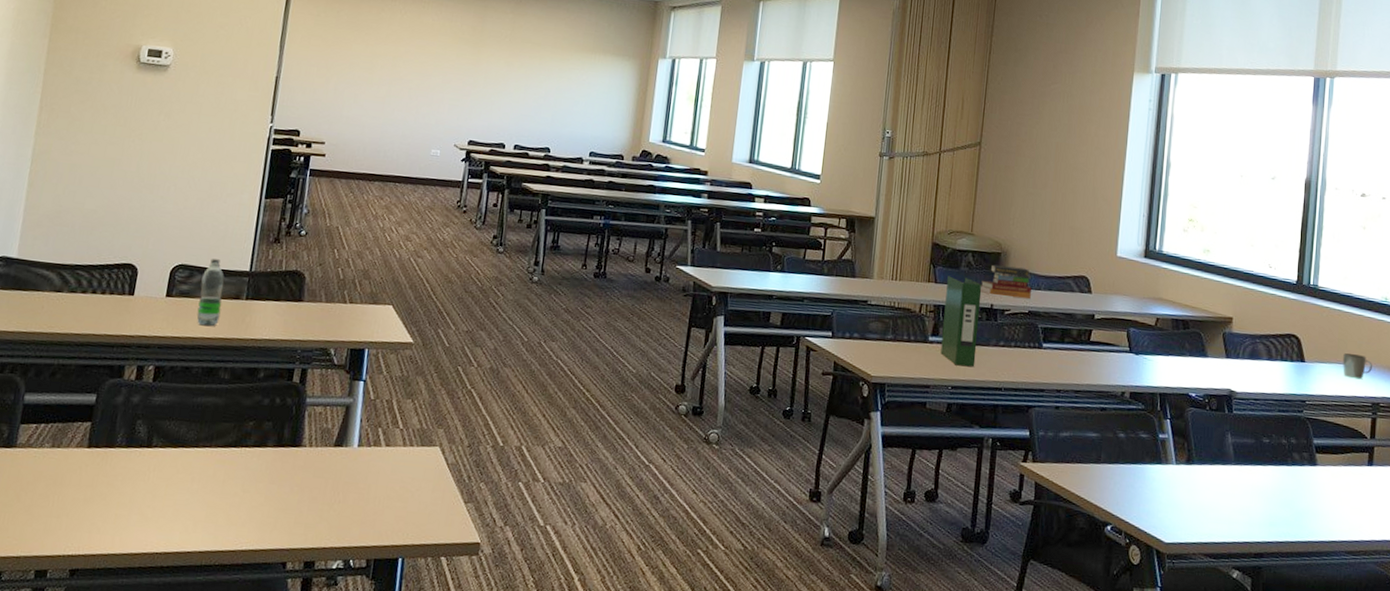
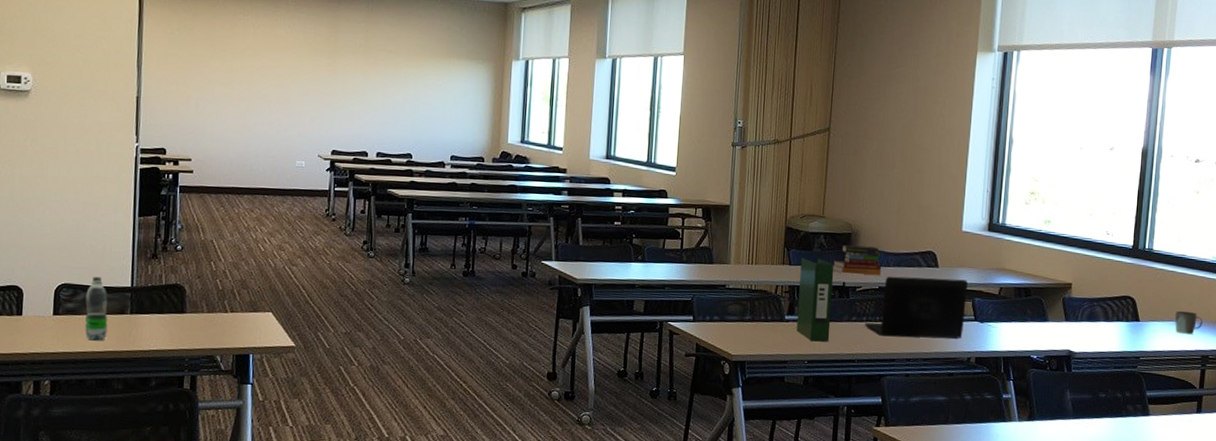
laptop: none [1013,300,1122,371] -> present [865,276,968,339]

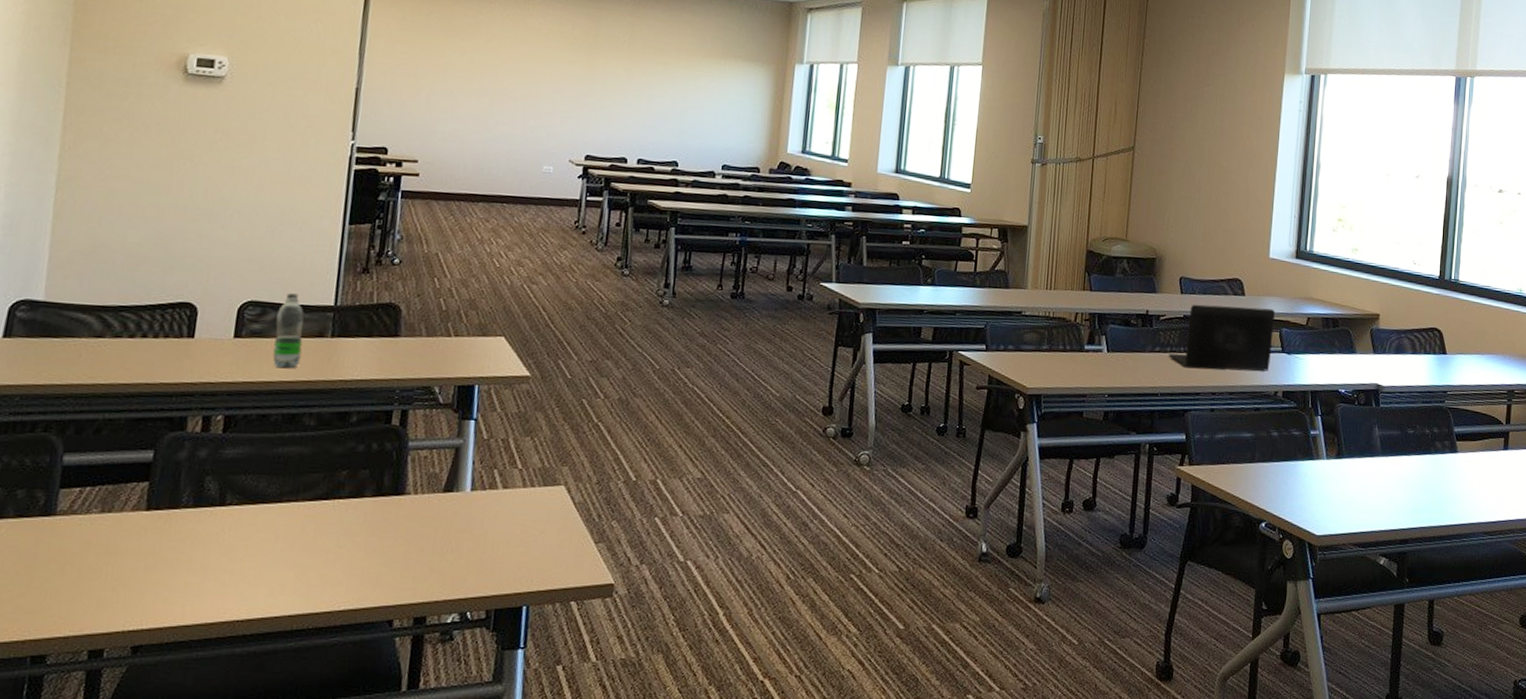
binder: present [796,257,835,342] -> none [1096,283,1138,374]
books: present [833,244,882,276] -> none [1136,270,1187,304]
mug: present [1175,311,1203,335] -> none [1481,344,1508,369]

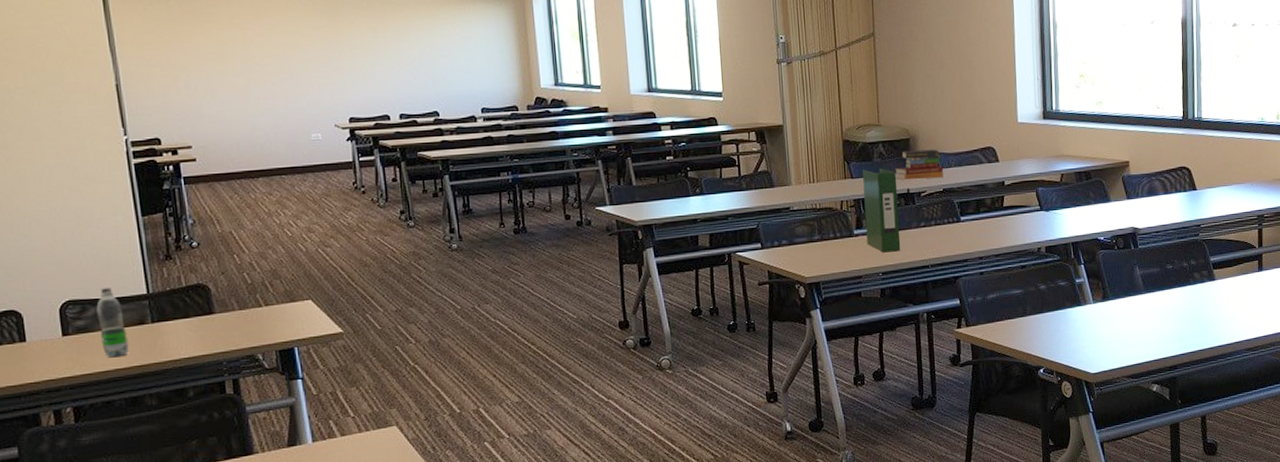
binder: none [1096,283,1138,374] -> present [862,168,901,253]
books: none [1136,270,1187,304] -> present [895,149,944,181]
laptop: present [1169,304,1275,371] -> none [934,171,1031,238]

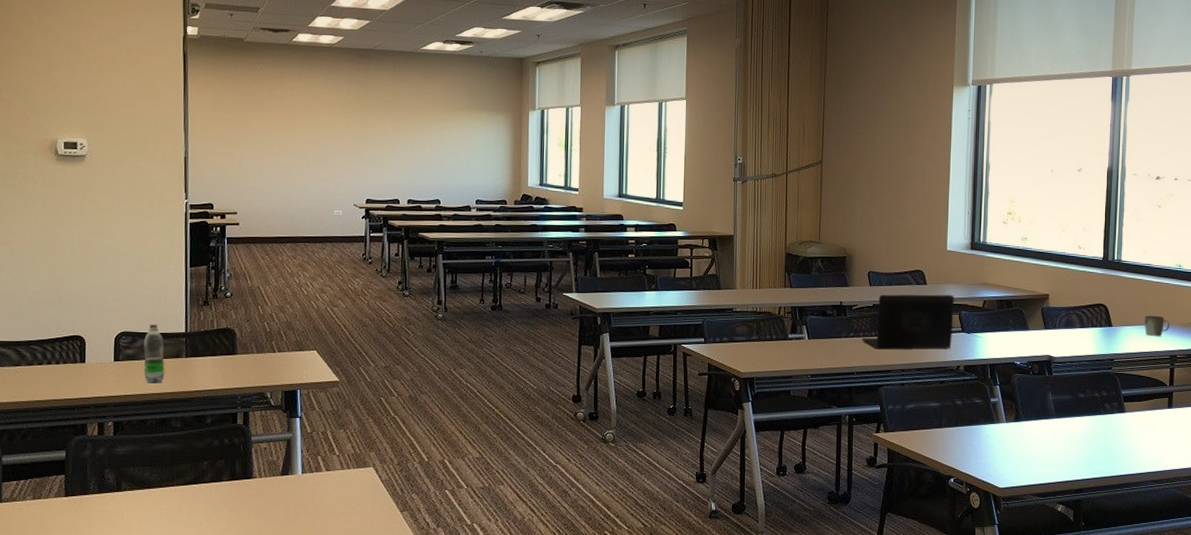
binder: present [862,168,901,253] -> none [799,280,832,357]
books: present [895,149,944,181] -> none [830,267,875,295]
laptop: none [934,171,1031,238] -> present [862,294,954,350]
mug: none [1229,174,1255,197] -> present [1144,316,1169,337]

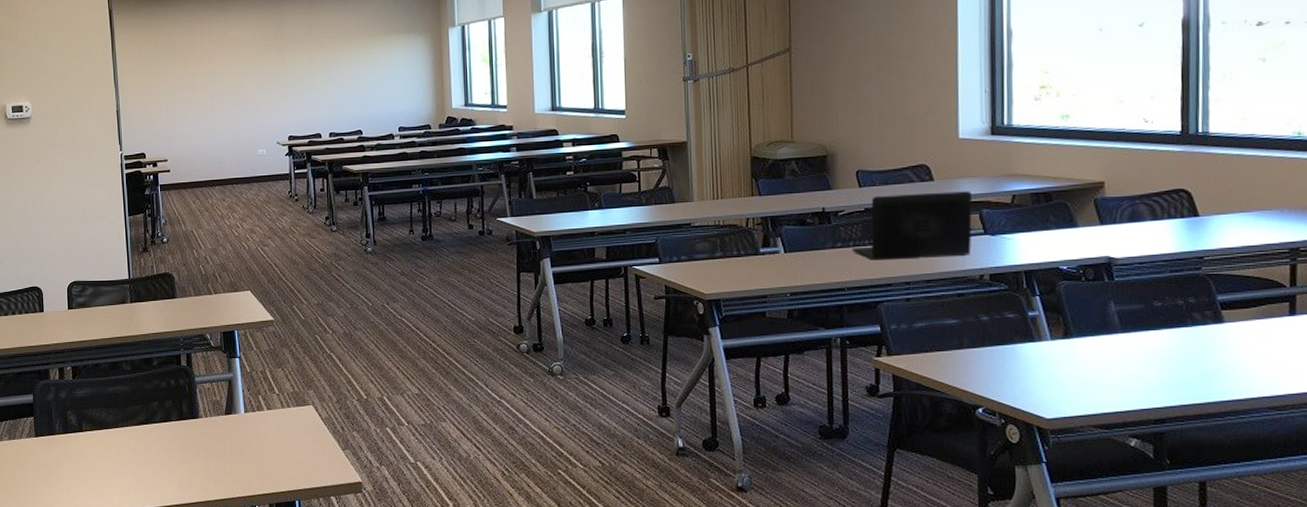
bottle: present [143,324,165,384] -> none [93,273,113,329]
mug: present [1144,316,1169,337] -> none [1248,199,1287,226]

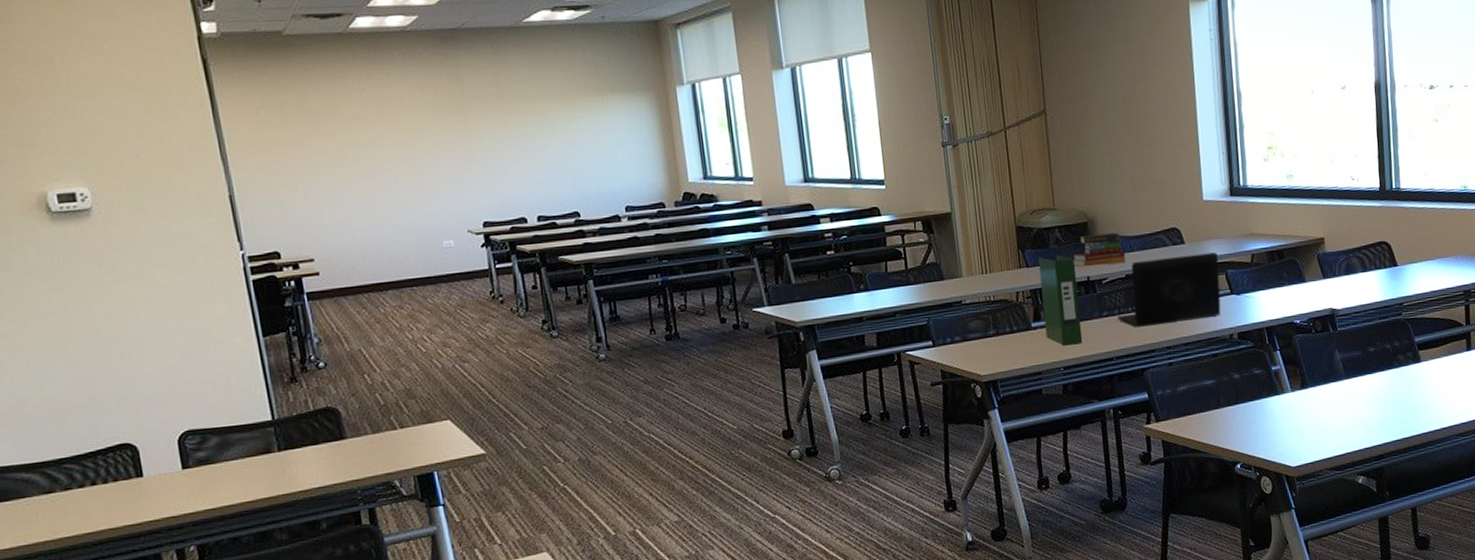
binder: none [772,186,813,273] -> present [1038,255,1083,346]
books: none [809,167,866,199] -> present [1073,232,1126,268]

